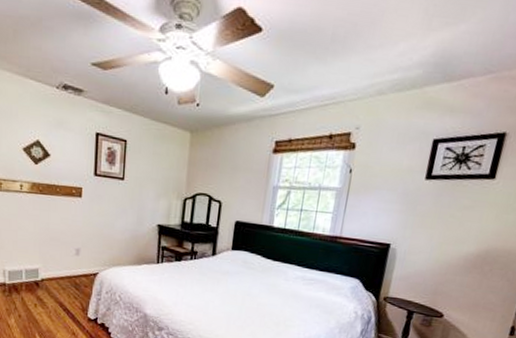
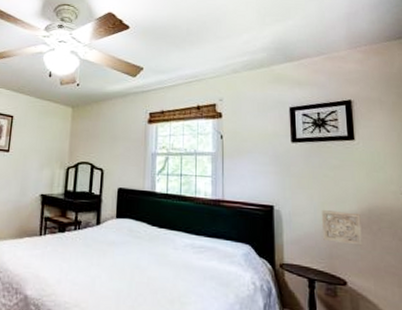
wall ornament: none [432,250,476,286] -> present [321,210,363,247]

